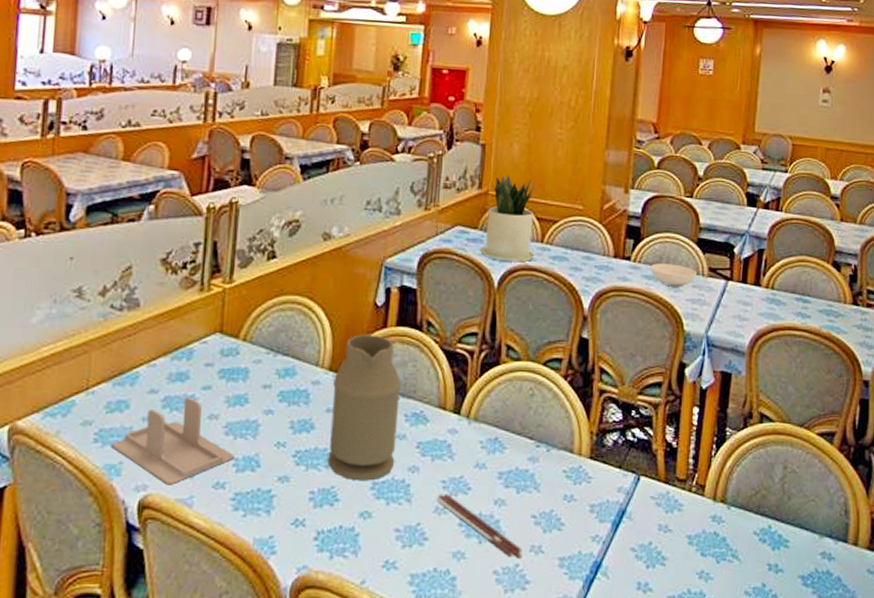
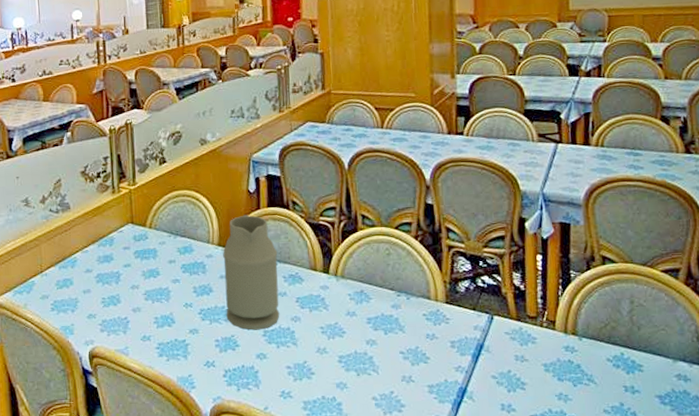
napkin holder: present [111,396,235,485] -> none [64,273,155,340]
chopsticks: present [437,494,523,557] -> none [318,337,396,386]
planter: present [479,173,536,263] -> none [329,74,378,148]
bowl: present [650,263,698,287] -> none [482,134,528,154]

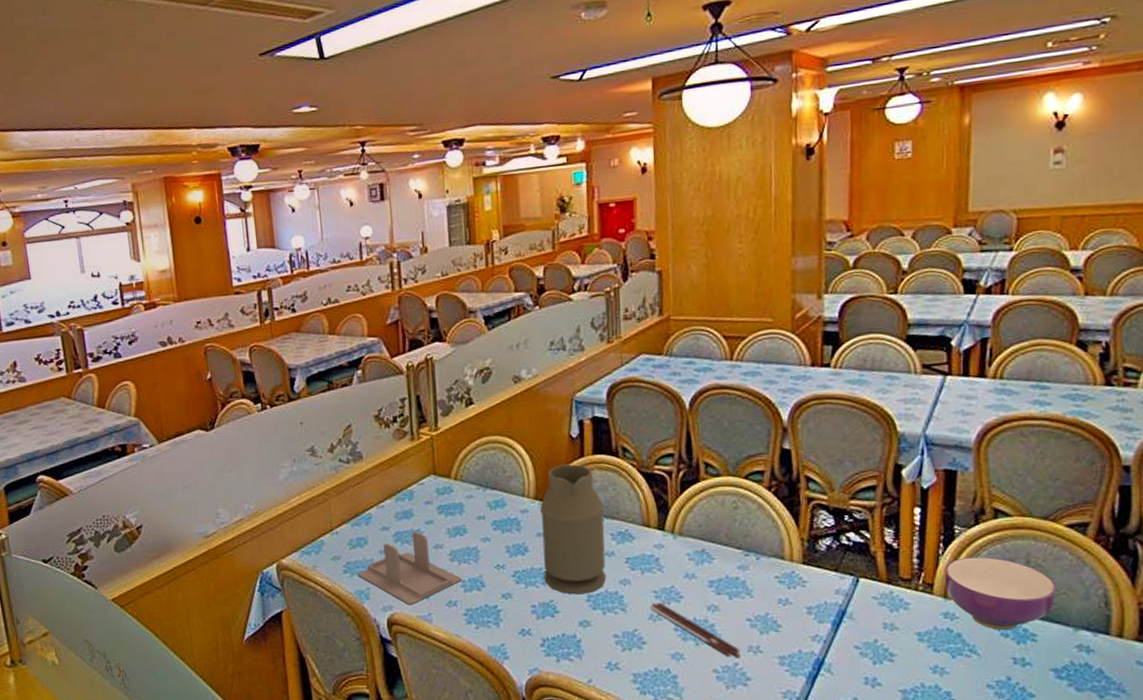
napkin holder: none [64,273,155,340] -> present [358,531,462,605]
chopsticks: none [318,337,396,386] -> present [650,602,741,657]
bowl: none [564,297,657,362] -> present [945,556,1057,631]

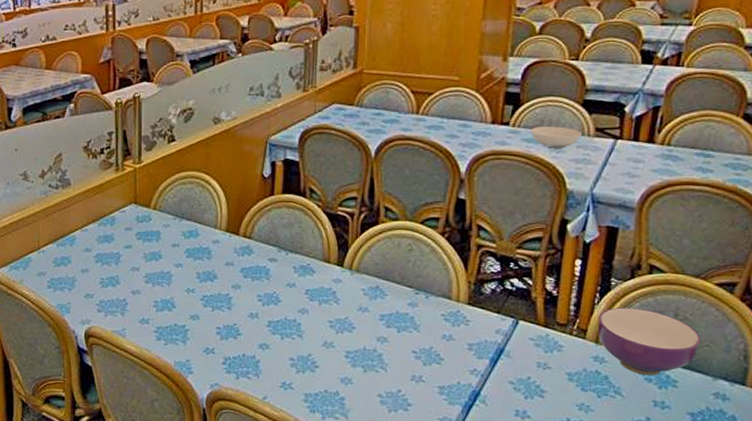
napkin holder: present [358,531,462,605] -> none [60,254,155,320]
water jug: present [540,463,607,595] -> none [230,200,290,320]
chopsticks: present [650,602,741,657] -> none [325,331,404,385]
bowl: none [853,365,909,389] -> present [530,126,583,148]

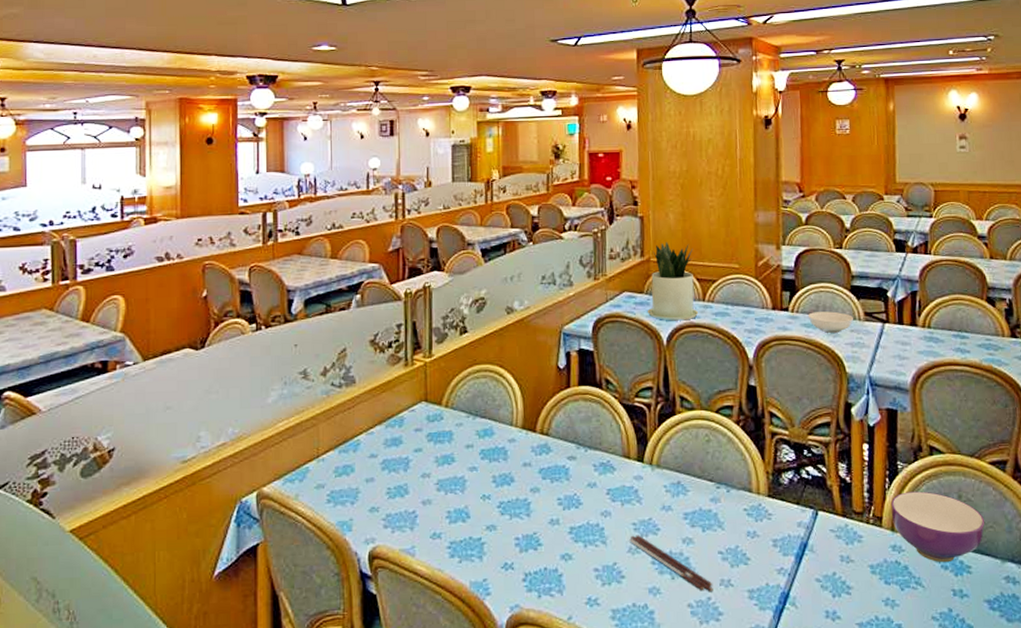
chopsticks: none [325,331,404,385] -> present [629,535,713,591]
planter: none [356,52,411,134] -> present [647,241,699,321]

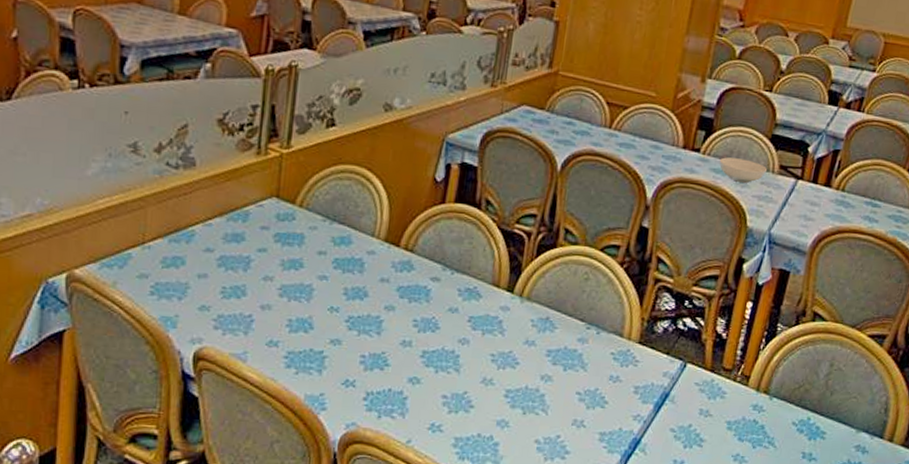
chopsticks: present [629,535,713,591] -> none [485,366,565,430]
planter: present [647,241,699,321] -> none [544,54,609,147]
bowl: present [891,491,985,563] -> none [759,354,851,427]

